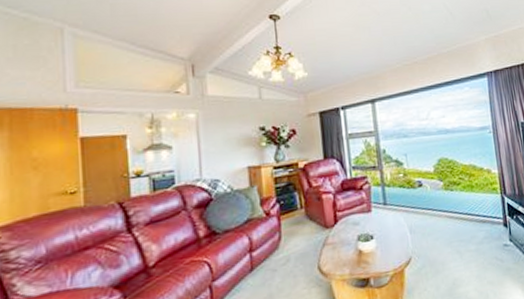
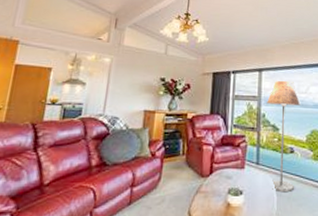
floor lamp: none [385,108,429,229] -> present [267,80,301,191]

